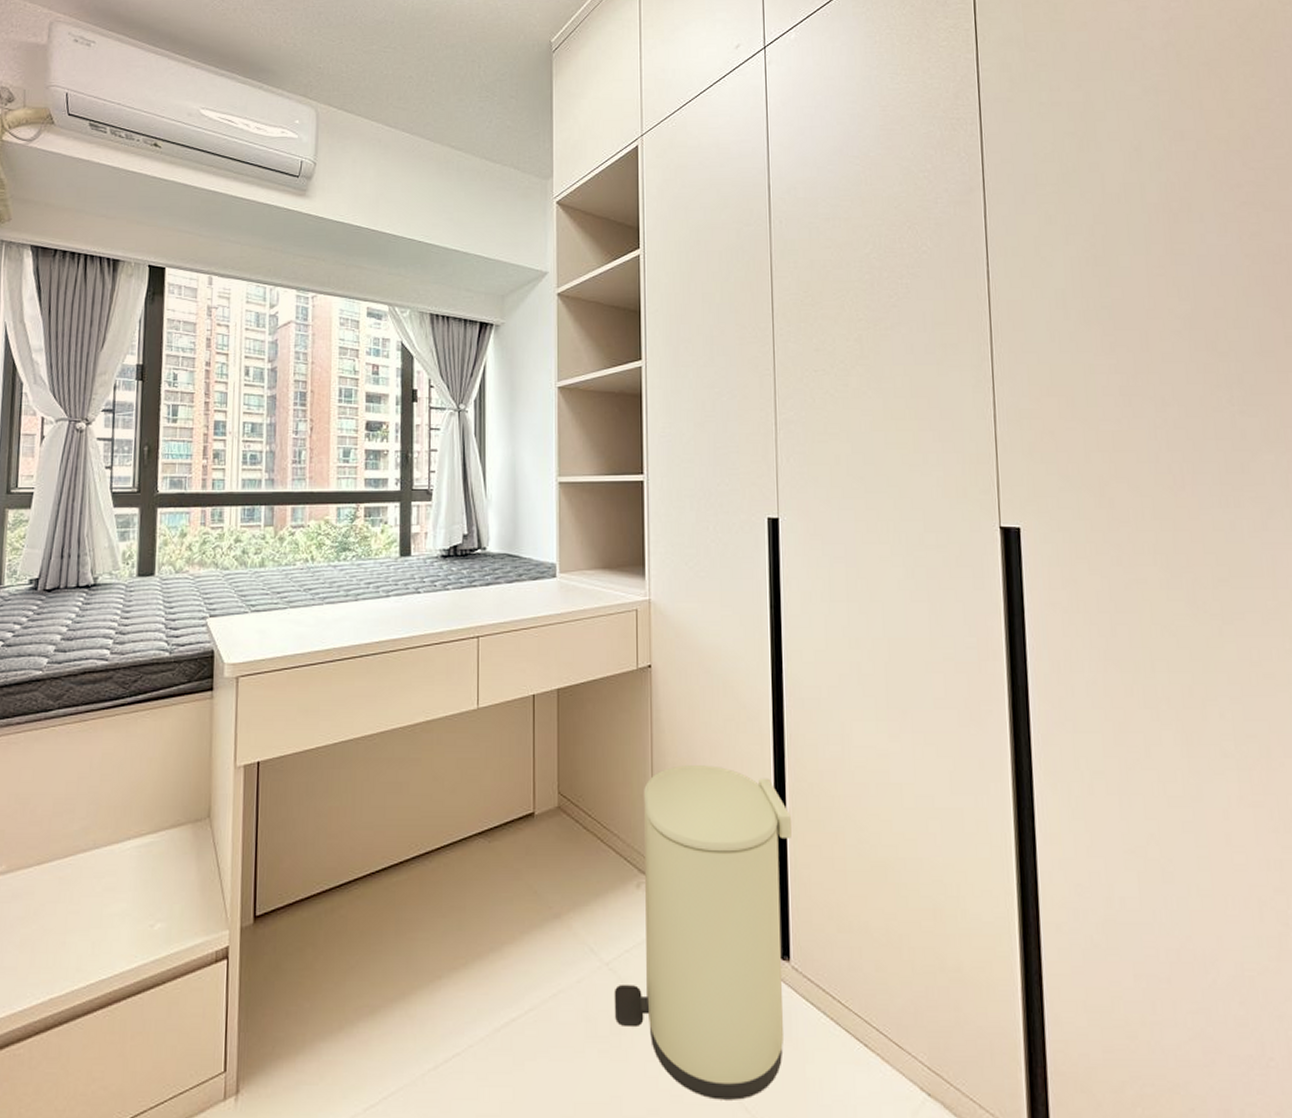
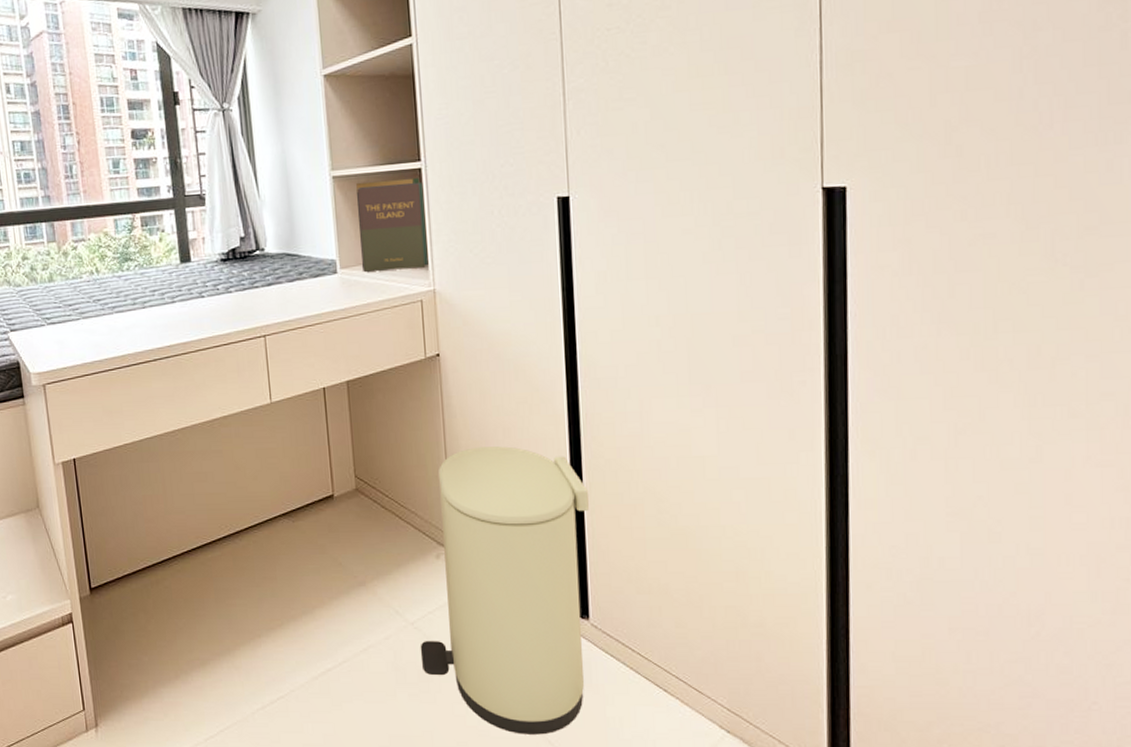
books: none [581,489,645,577] -> present [356,177,429,272]

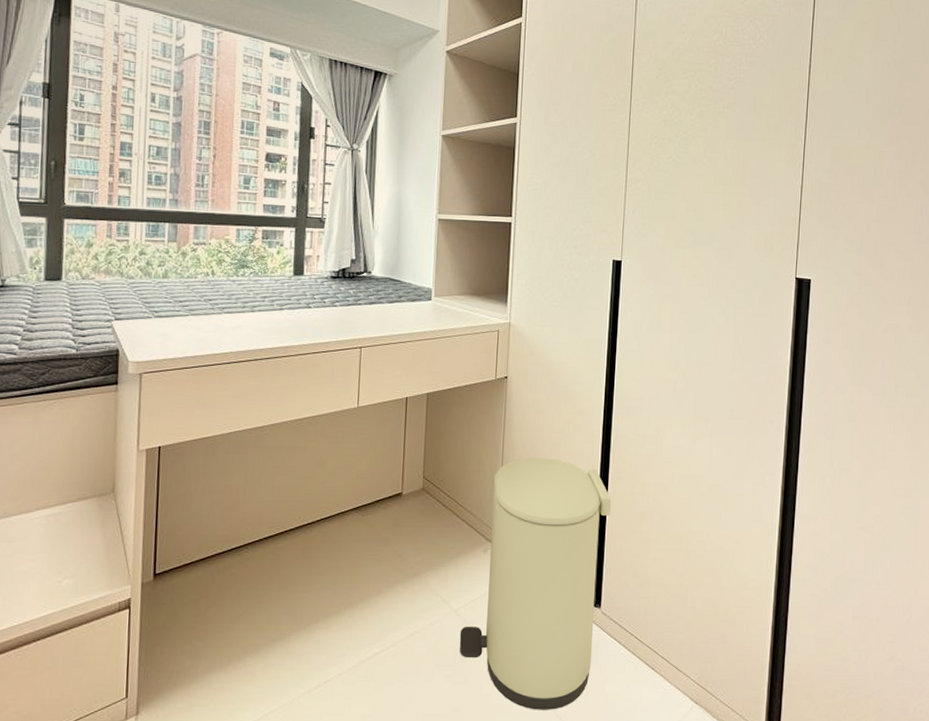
books: present [356,177,429,272] -> none [453,227,511,304]

